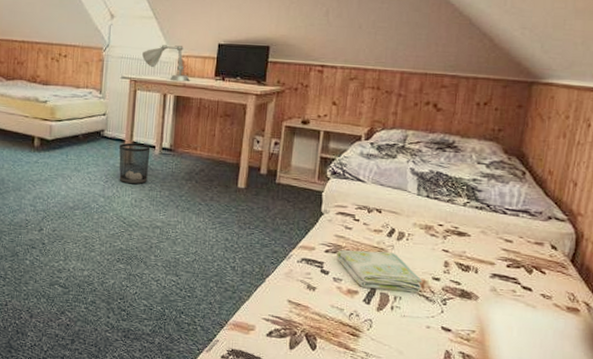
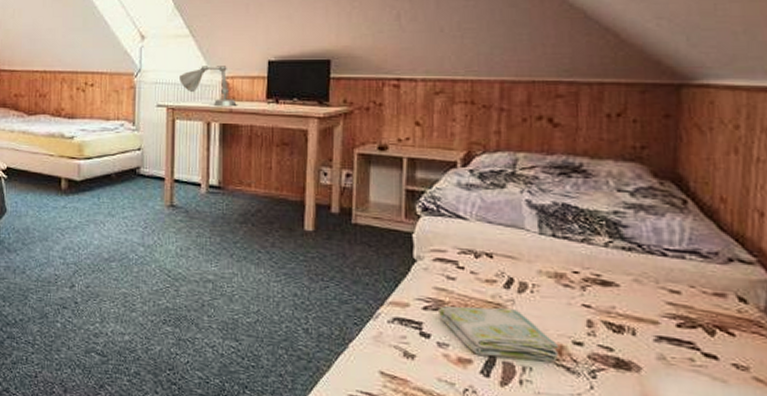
waste bin: present [119,142,151,185] -> none [158,181,195,230]

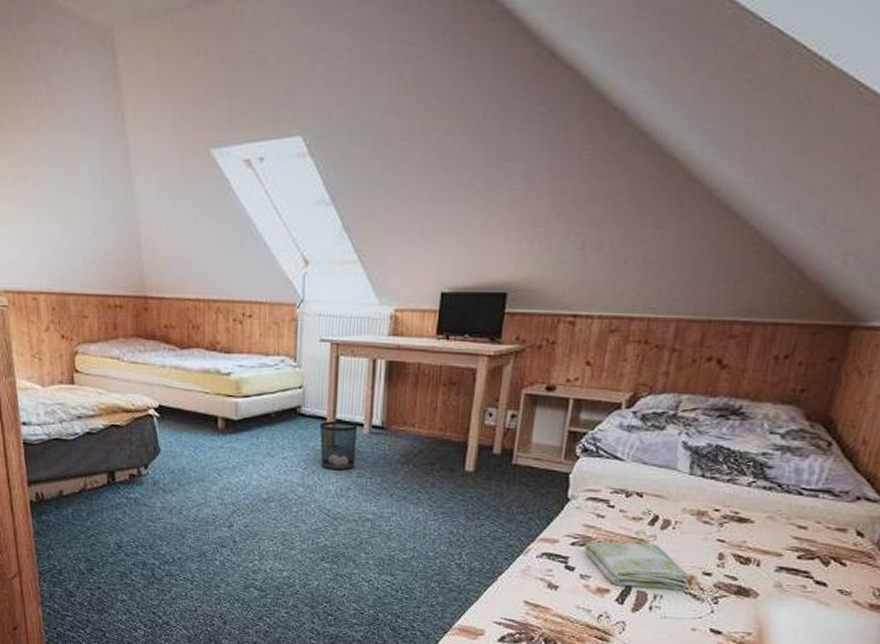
waste bin: none [158,181,195,230] -> present [319,420,358,471]
desk lamp: present [180,66,238,107] -> none [345,297,407,343]

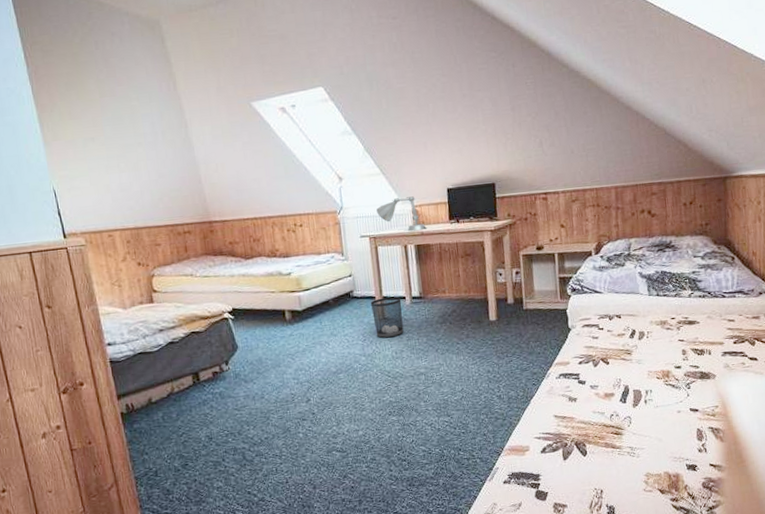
desk lamp: none [345,297,407,343] -> present [376,196,428,232]
towel: present [585,541,690,591] -> none [589,352,667,389]

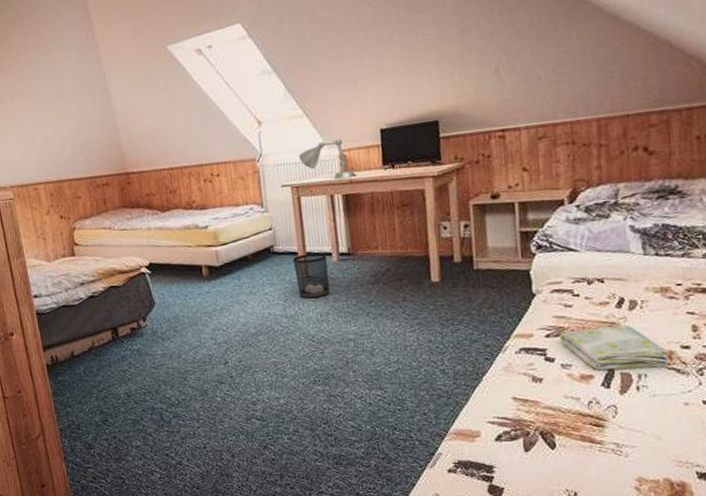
towel: none [589,352,667,389] -> present [559,325,670,370]

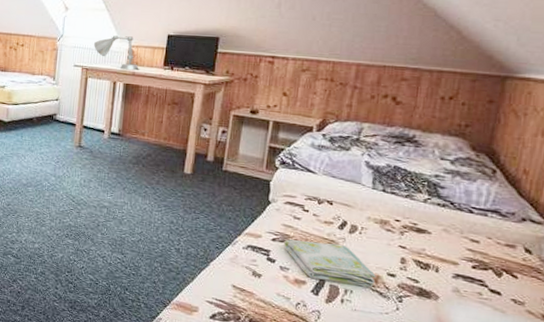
waste bin: present [292,252,330,299] -> none [69,126,100,166]

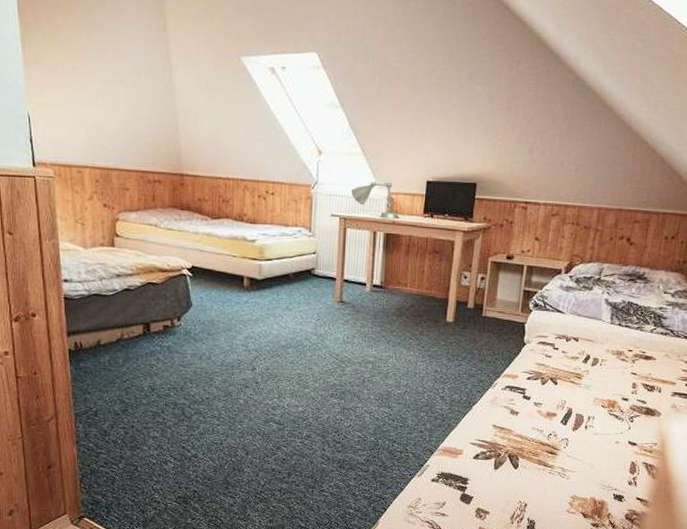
towel: present [284,239,376,288] -> none [537,376,613,413]

